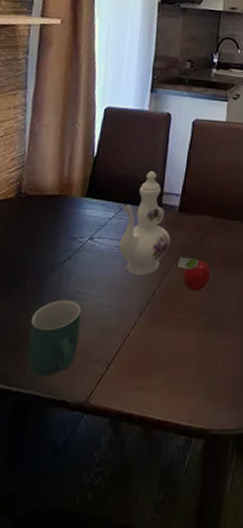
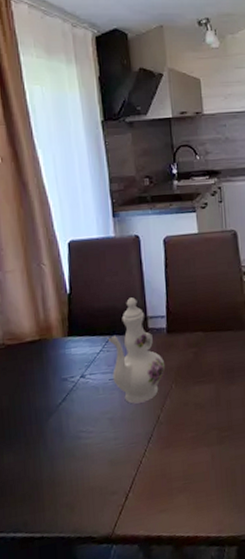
mug: present [27,300,82,377] -> none [38,440,92,519]
fruit: present [177,257,211,291] -> none [176,374,212,409]

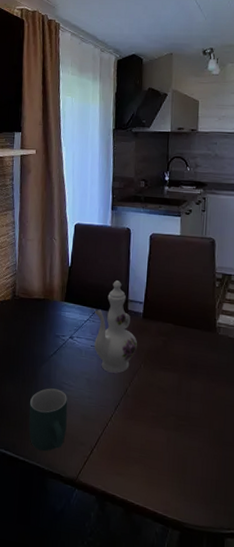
mug: none [38,440,92,519] -> present [28,388,68,452]

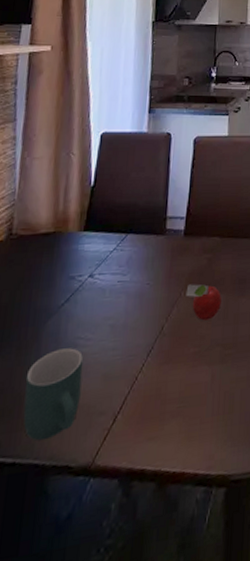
ewer: present [94,280,138,373] -> none [122,195,178,311]
fruit: none [145,359,175,393] -> present [186,282,222,321]

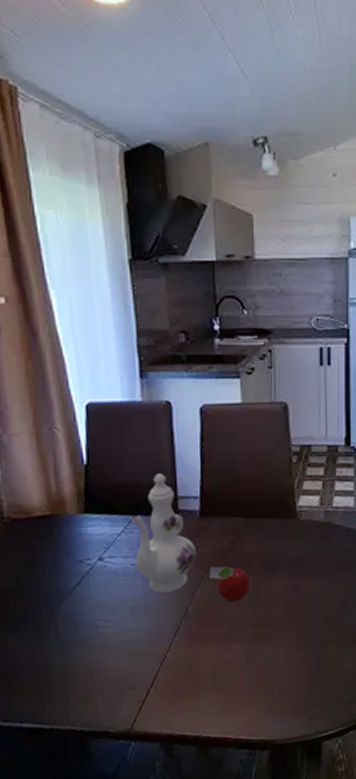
mug: present [23,348,84,441] -> none [48,628,109,711]
ewer: none [122,195,178,311] -> present [130,473,197,593]

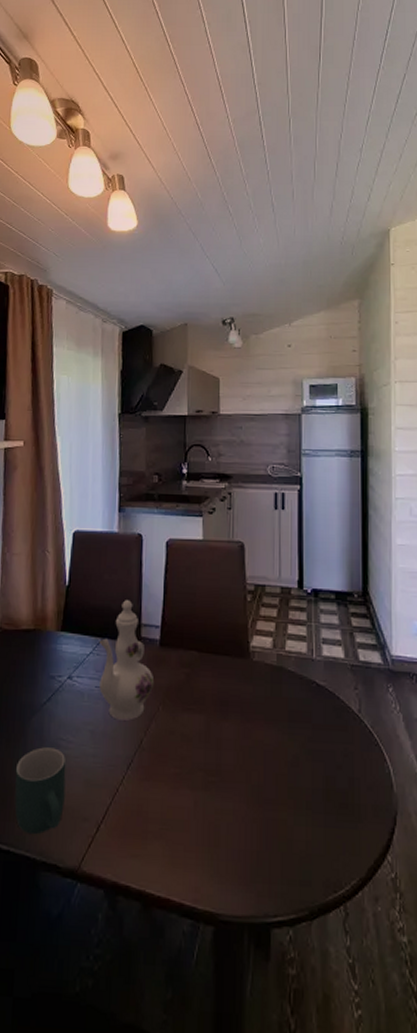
mug: none [48,628,109,711] -> present [14,747,66,835]
fruit: present [209,564,250,602] -> none [164,699,202,741]

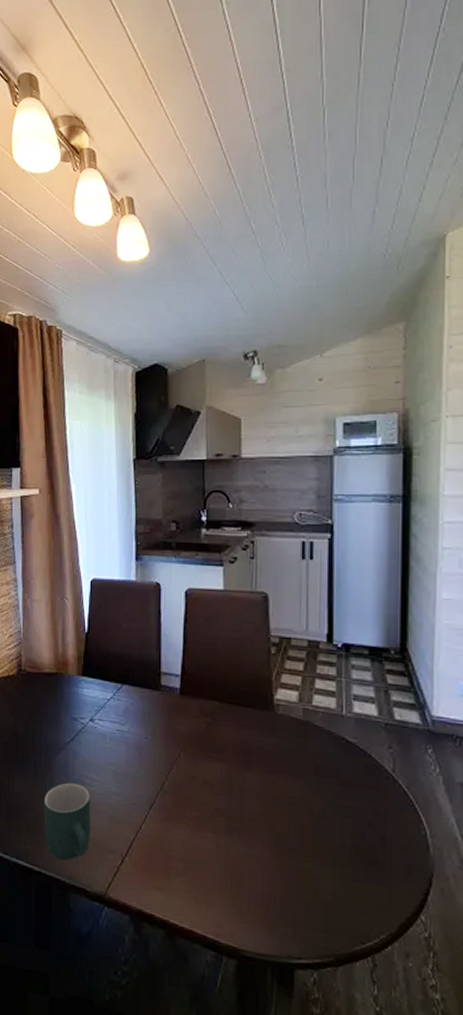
ewer: present [99,600,155,720] -> none [119,648,175,764]

